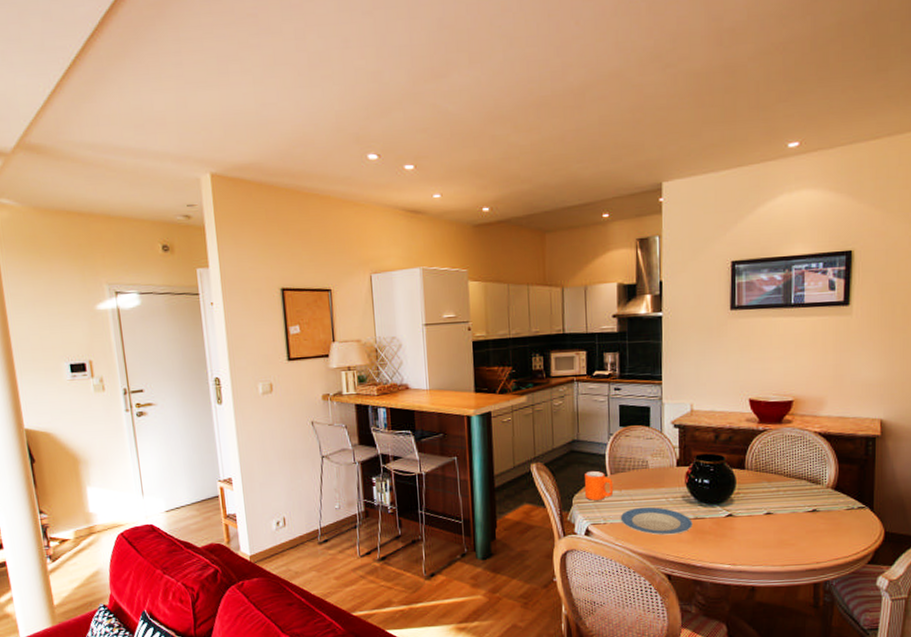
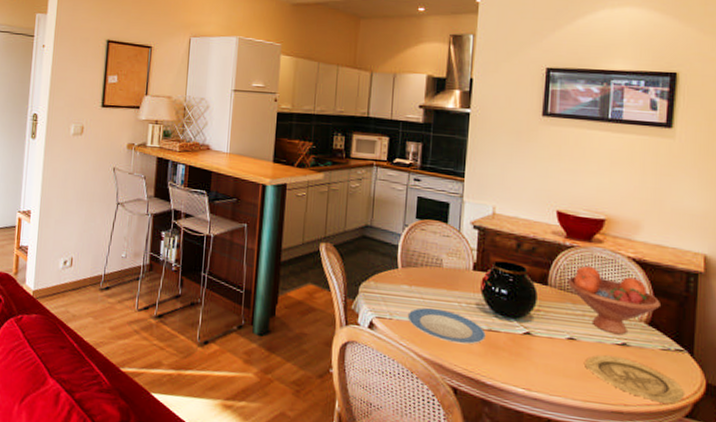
mug: present [584,470,614,501] -> none [372,260,404,293]
fruit bowl: none [762,445,844,503] -> present [567,265,660,335]
plate: none [781,522,866,556] -> present [585,355,684,404]

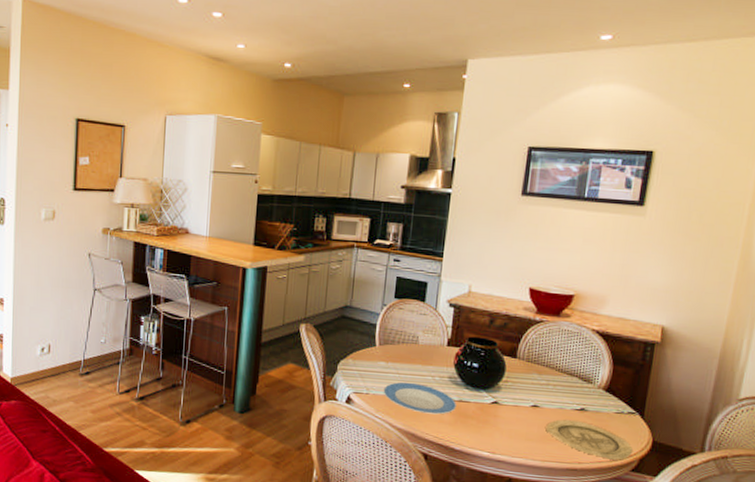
fruit bowl: present [567,265,660,335] -> none [534,338,619,401]

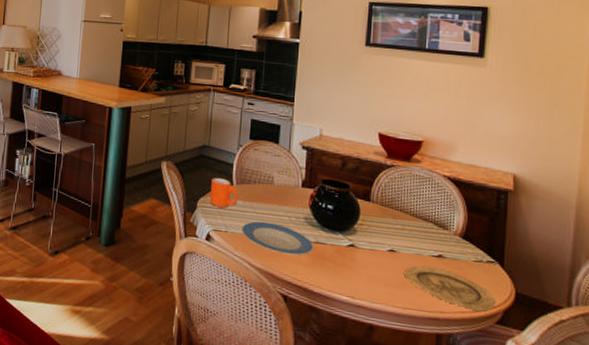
mug: none [350,338,381,370] -> present [209,177,238,208]

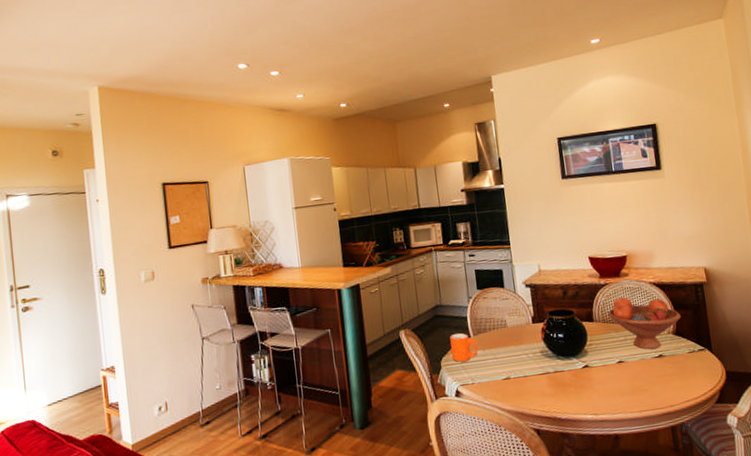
plate: present [241,221,313,256] -> none [486,364,554,391]
fruit bowl: none [388,183,473,248] -> present [608,297,681,350]
plate: present [404,265,495,312] -> none [634,367,712,397]

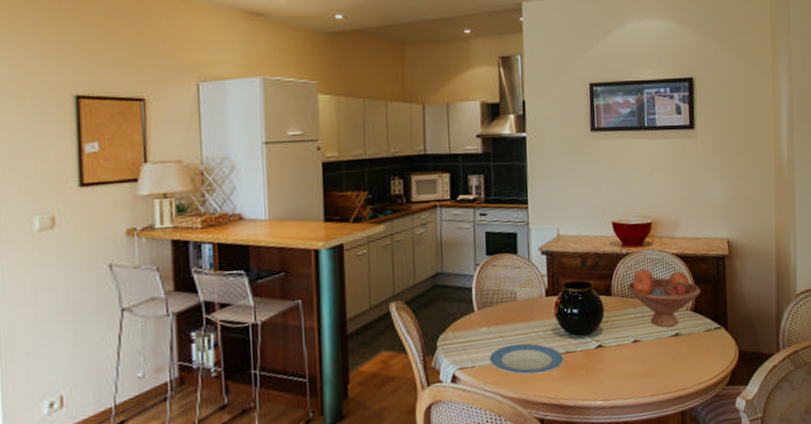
mug: present [450,333,478,362] -> none [449,306,482,341]
plate: none [486,364,554,391] -> present [489,343,564,375]

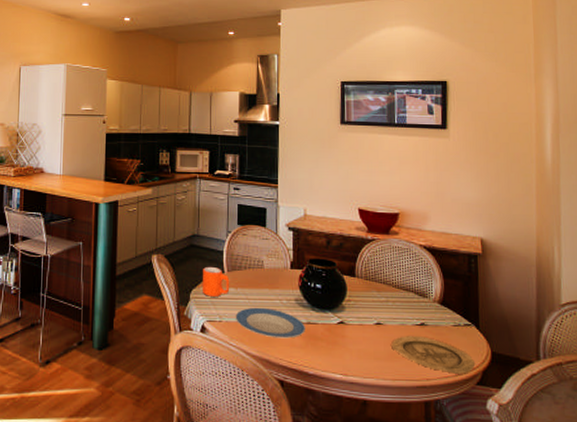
mug: none [449,306,482,341] -> present [202,266,230,297]
fruit bowl: present [627,268,700,328] -> none [371,256,449,316]
plate: none [649,346,724,379] -> present [391,336,474,374]

